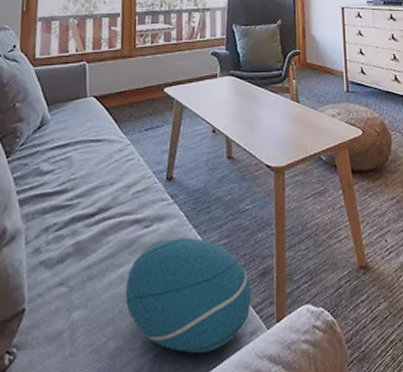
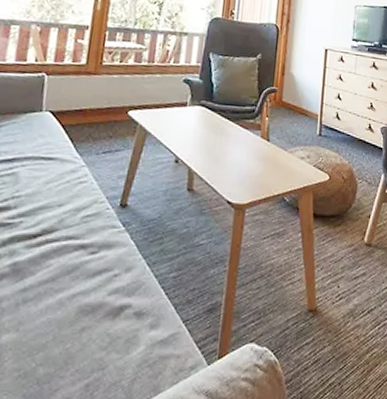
cushion: present [125,237,251,354] -> none [61,267,197,385]

